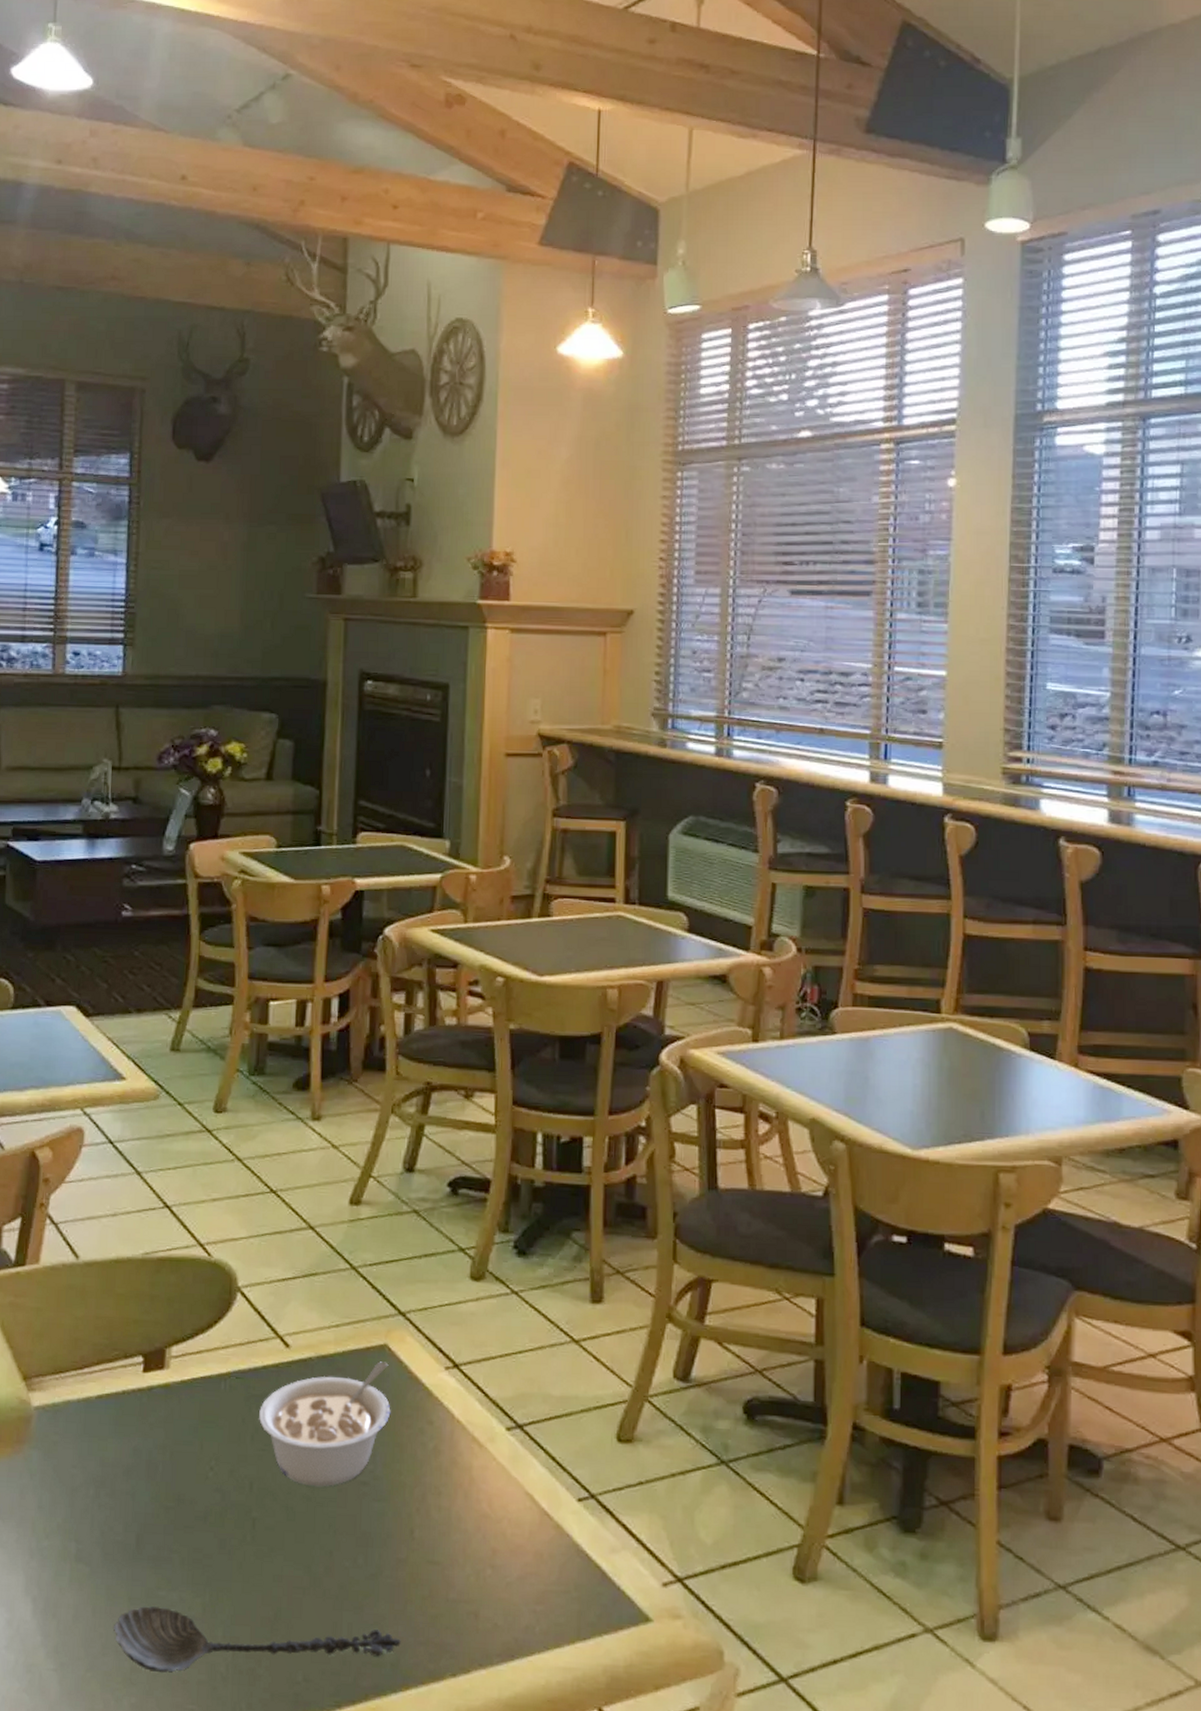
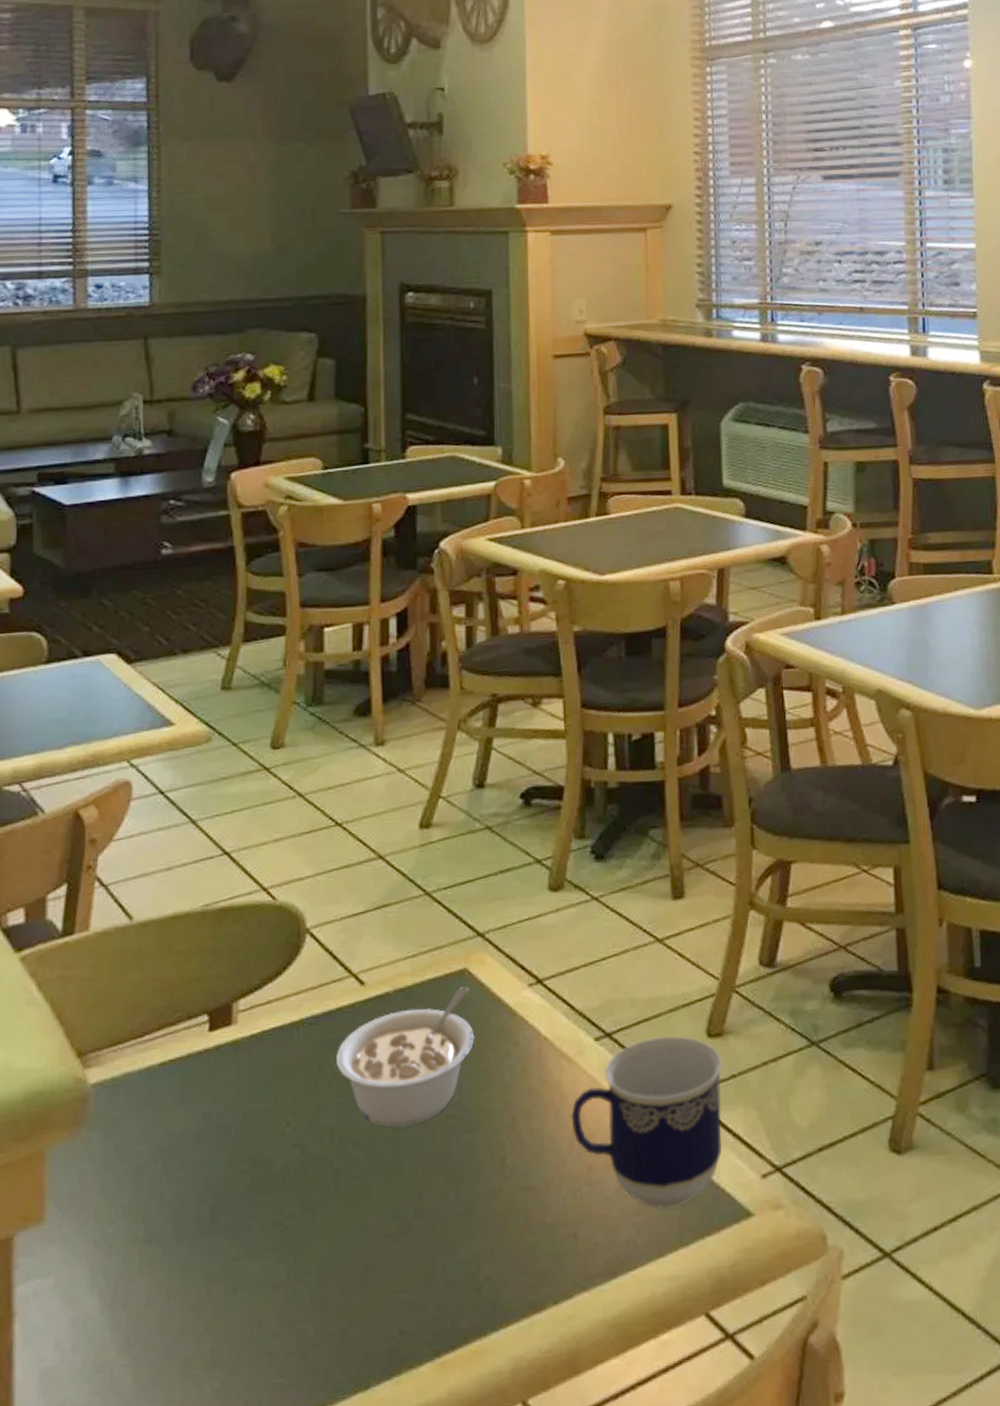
spoon: present [114,1606,401,1673] -> none [191,1267,499,1350]
cup: none [479,1435,631,1602] -> present [571,1036,723,1209]

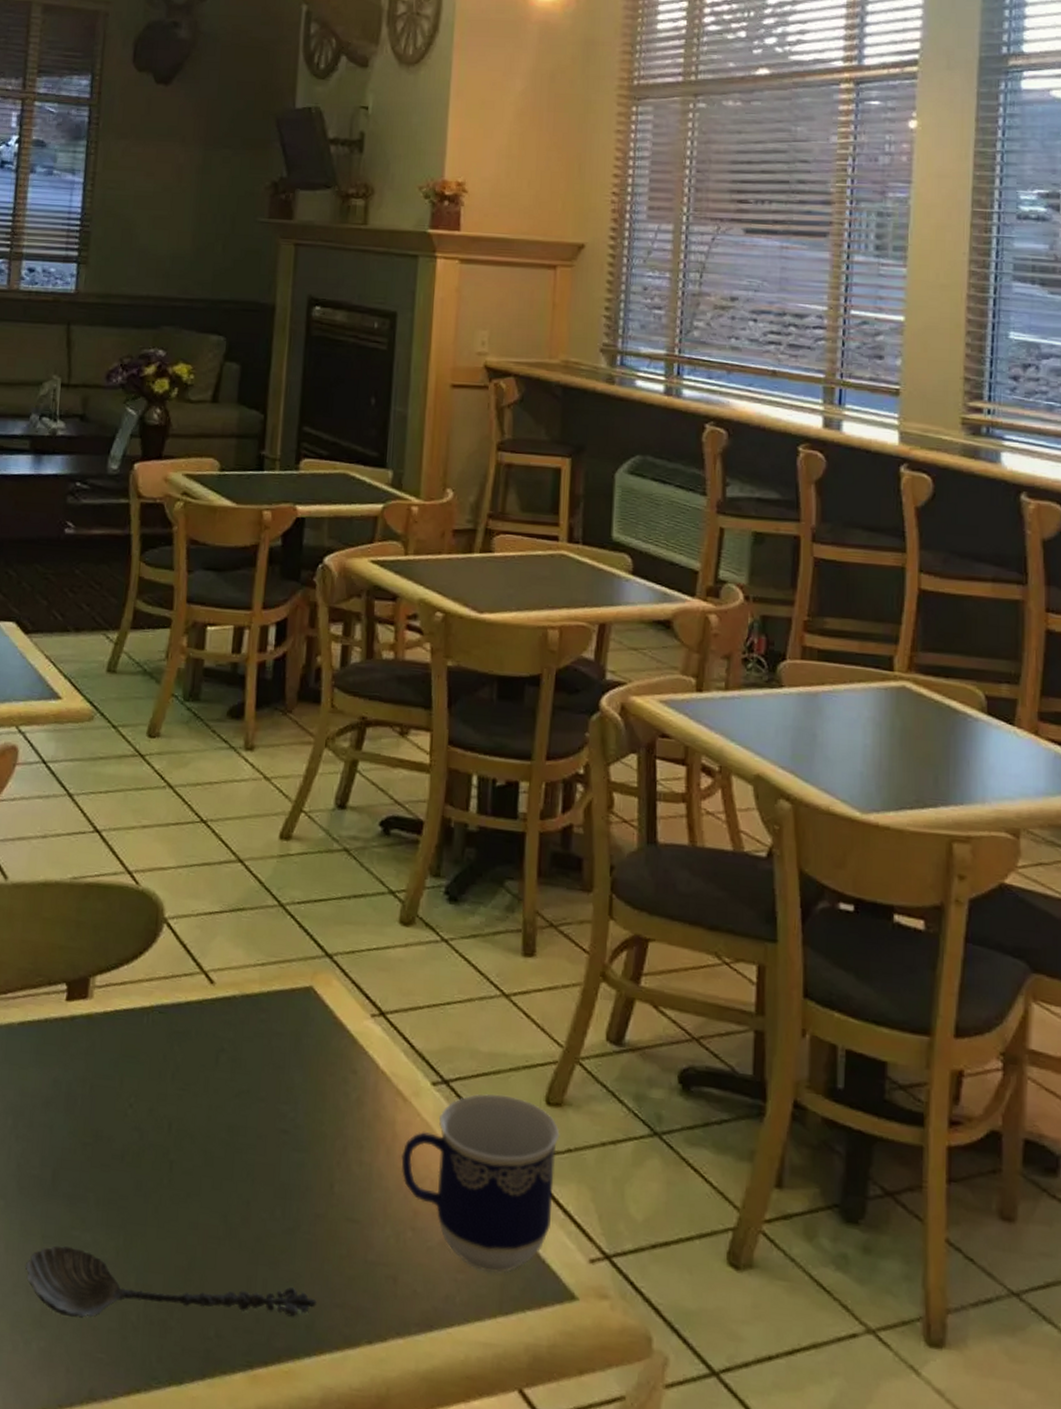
spoon: none [191,1267,499,1350] -> present [26,1245,317,1318]
legume: present [336,987,475,1127] -> none [180,1004,314,1133]

